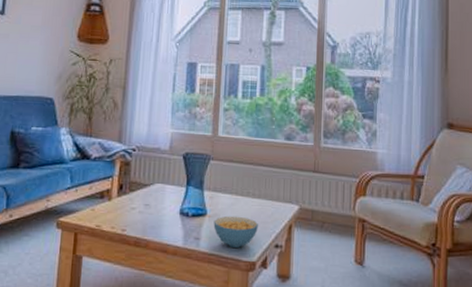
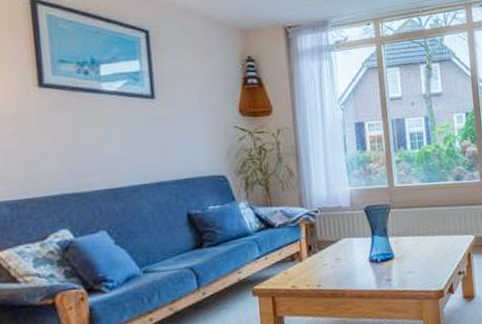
cereal bowl: present [213,215,258,248] -> none [401,253,442,282]

